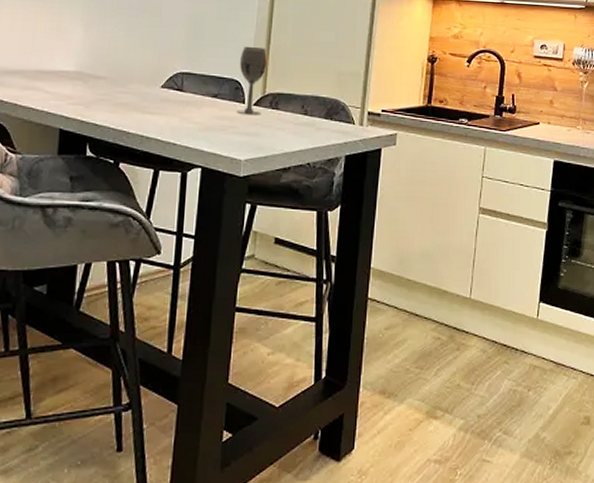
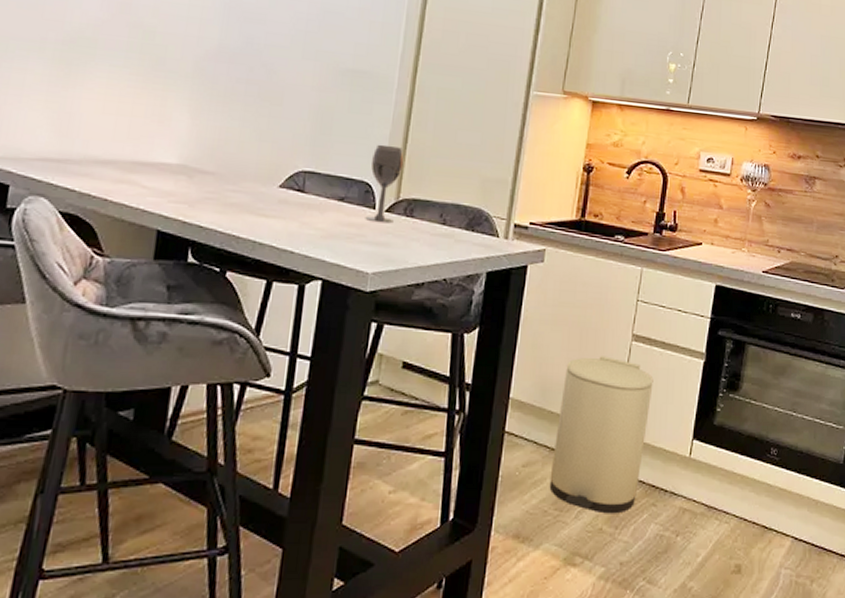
pedal bin: none [410,228,501,370] -> present [549,356,654,512]

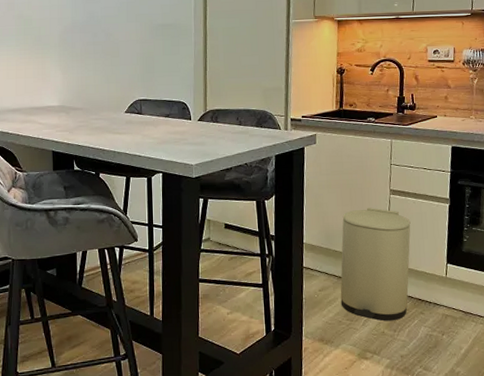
wine glass: present [365,144,404,224] -> none [183,74,206,129]

